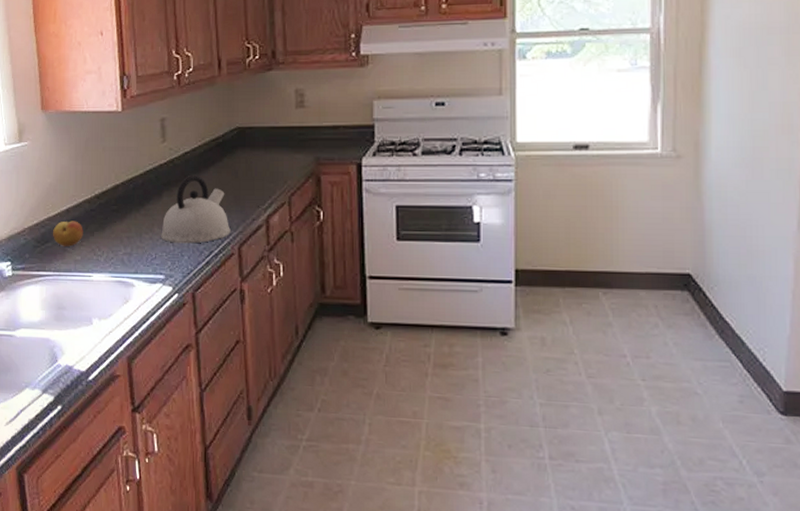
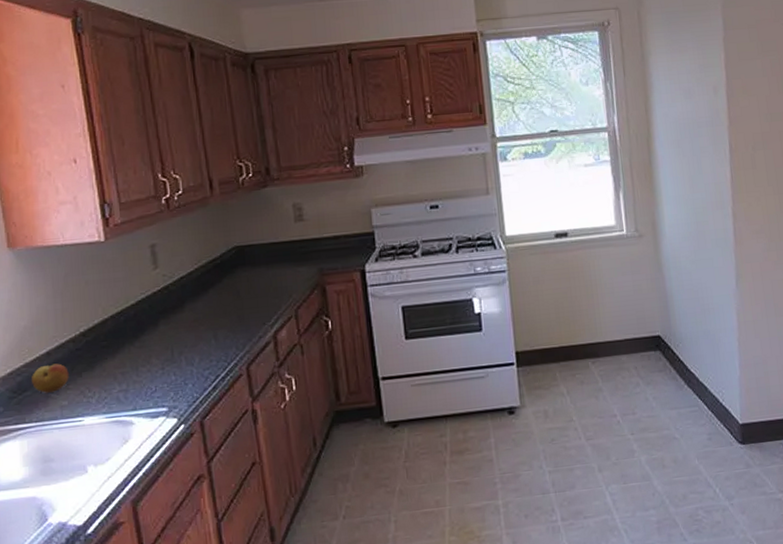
kettle: present [161,174,231,244] -> none [160,299,237,372]

